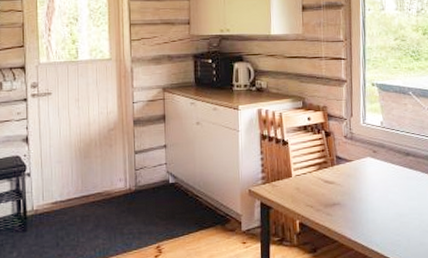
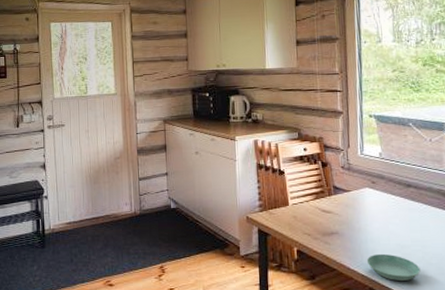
saucer: none [367,223,417,250] -> present [366,253,421,281]

